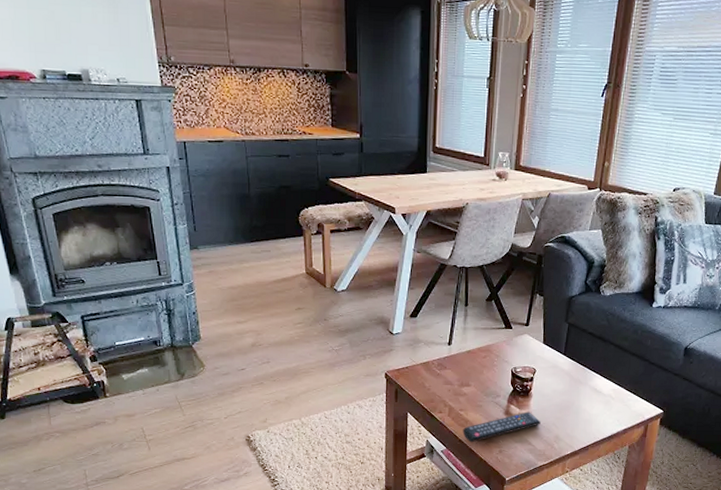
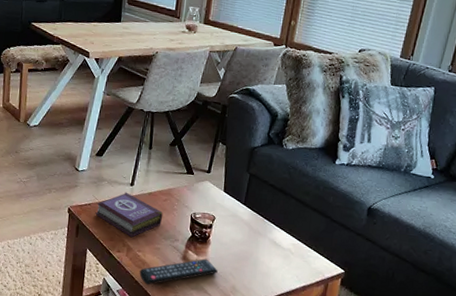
book: none [413,352,483,398] -> present [95,192,163,238]

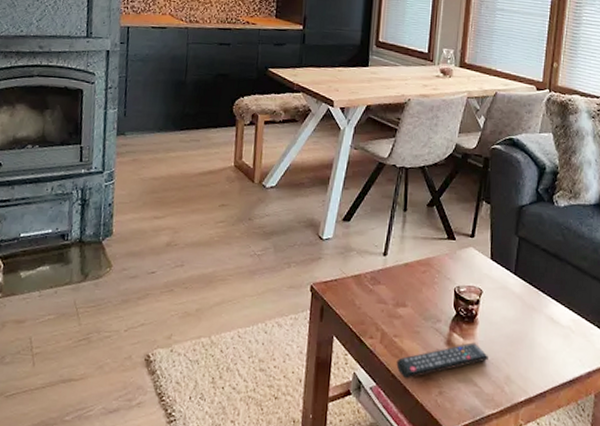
book: present [95,192,163,238] -> none [342,263,421,320]

